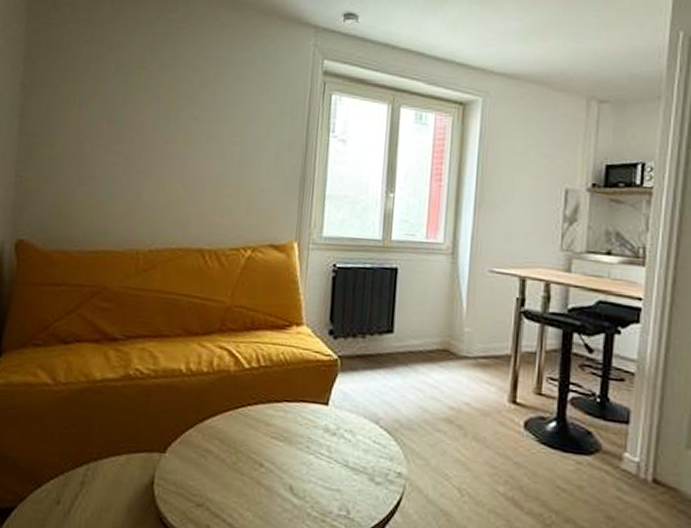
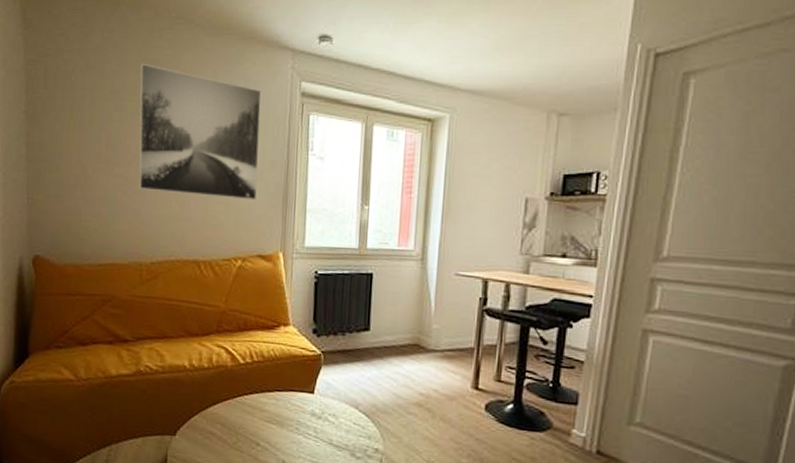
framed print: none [141,35,281,185] -> present [139,63,262,201]

